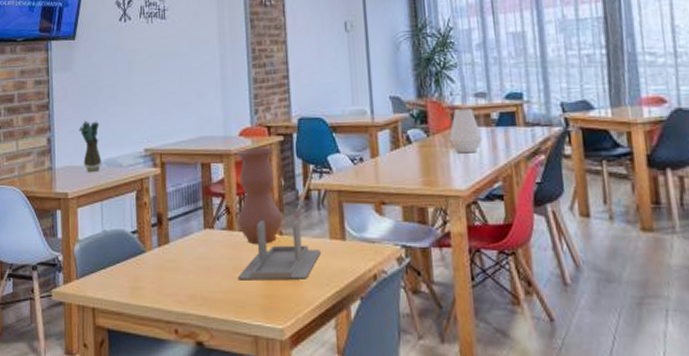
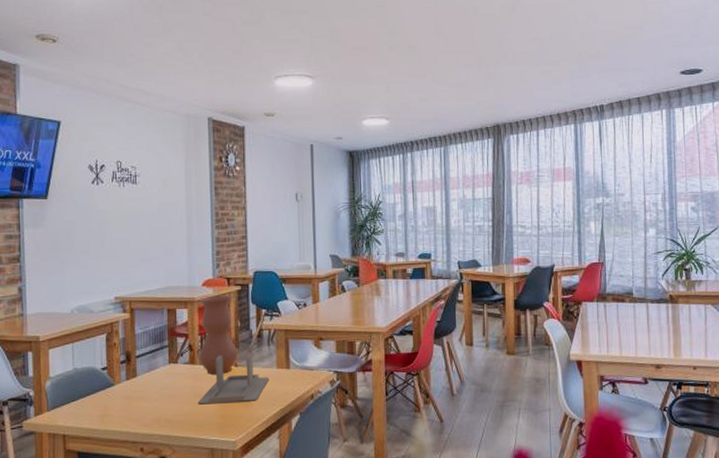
vase: present [78,120,102,173] -> none [50,272,74,319]
vase: present [449,107,483,154] -> none [375,264,400,300]

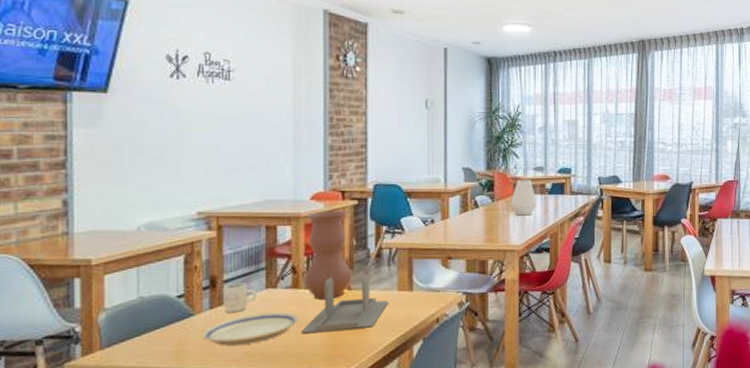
plate: none [121,384,196,412] -> present [202,312,299,346]
mug: none [135,358,162,384] -> present [222,283,256,313]
vase: none [375,264,400,300] -> present [510,179,538,216]

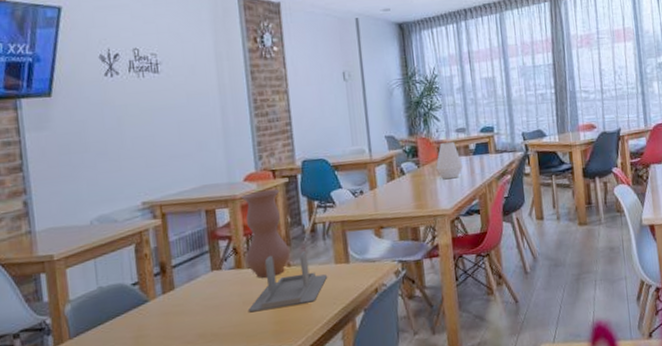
plate: present [202,312,299,346] -> none [158,292,245,329]
mug: present [222,283,256,313] -> none [172,267,204,297]

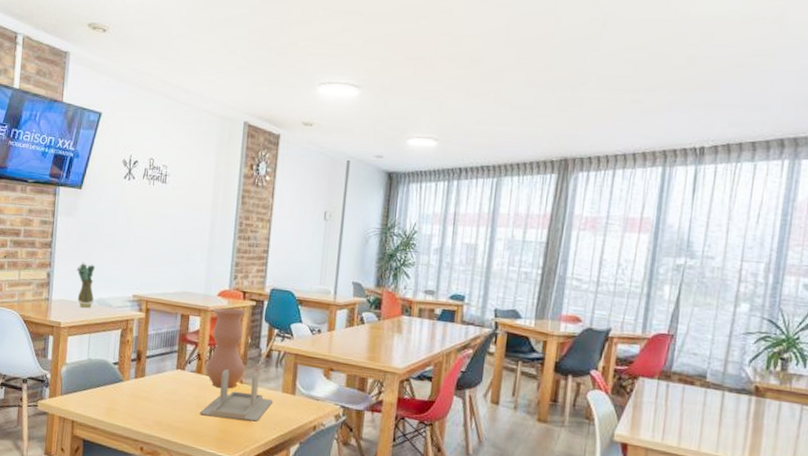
vase: none [62,179,93,233] -> present [76,262,96,309]
vase: present [436,141,463,180] -> none [396,300,425,340]

